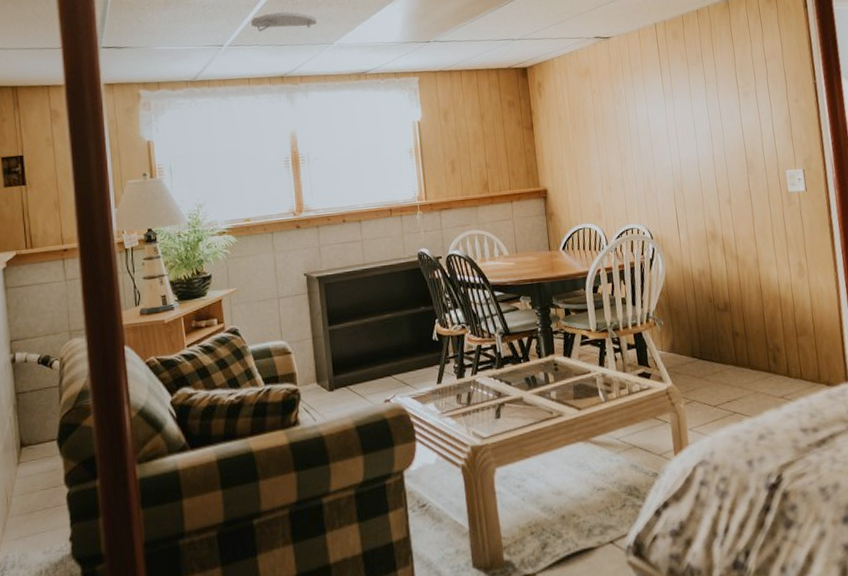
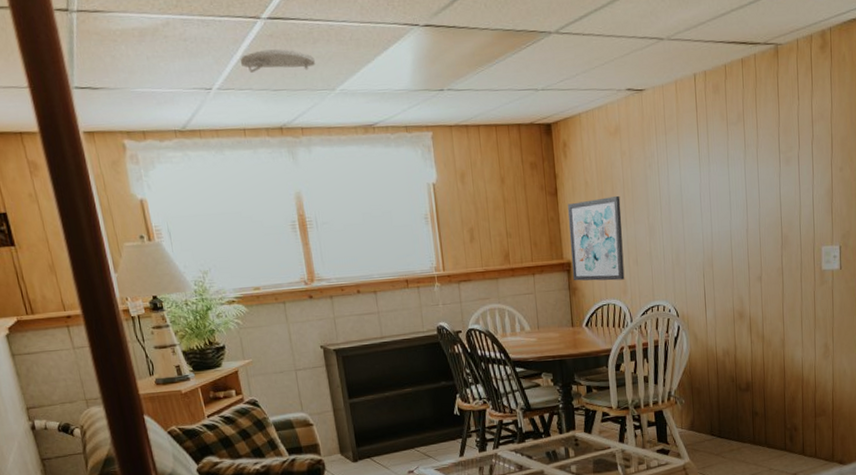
wall art: none [543,128,599,207] -> present [568,195,625,281]

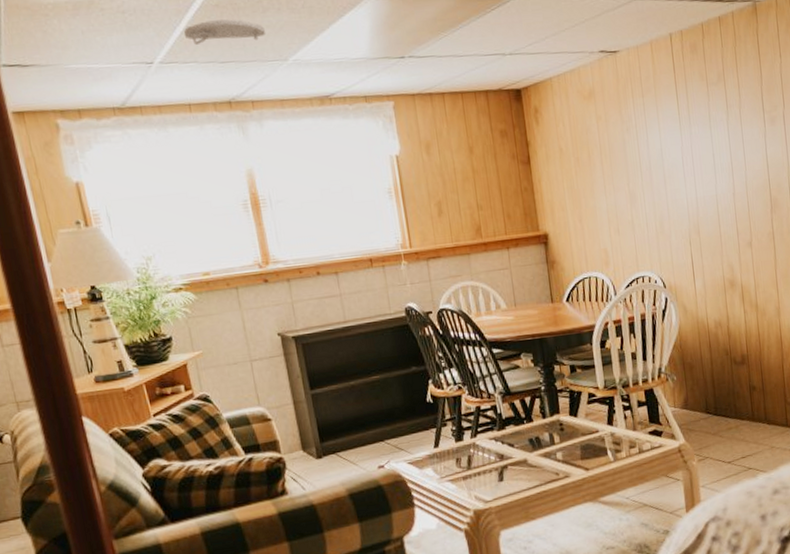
wall art: present [568,195,625,281] -> none [542,162,606,254]

